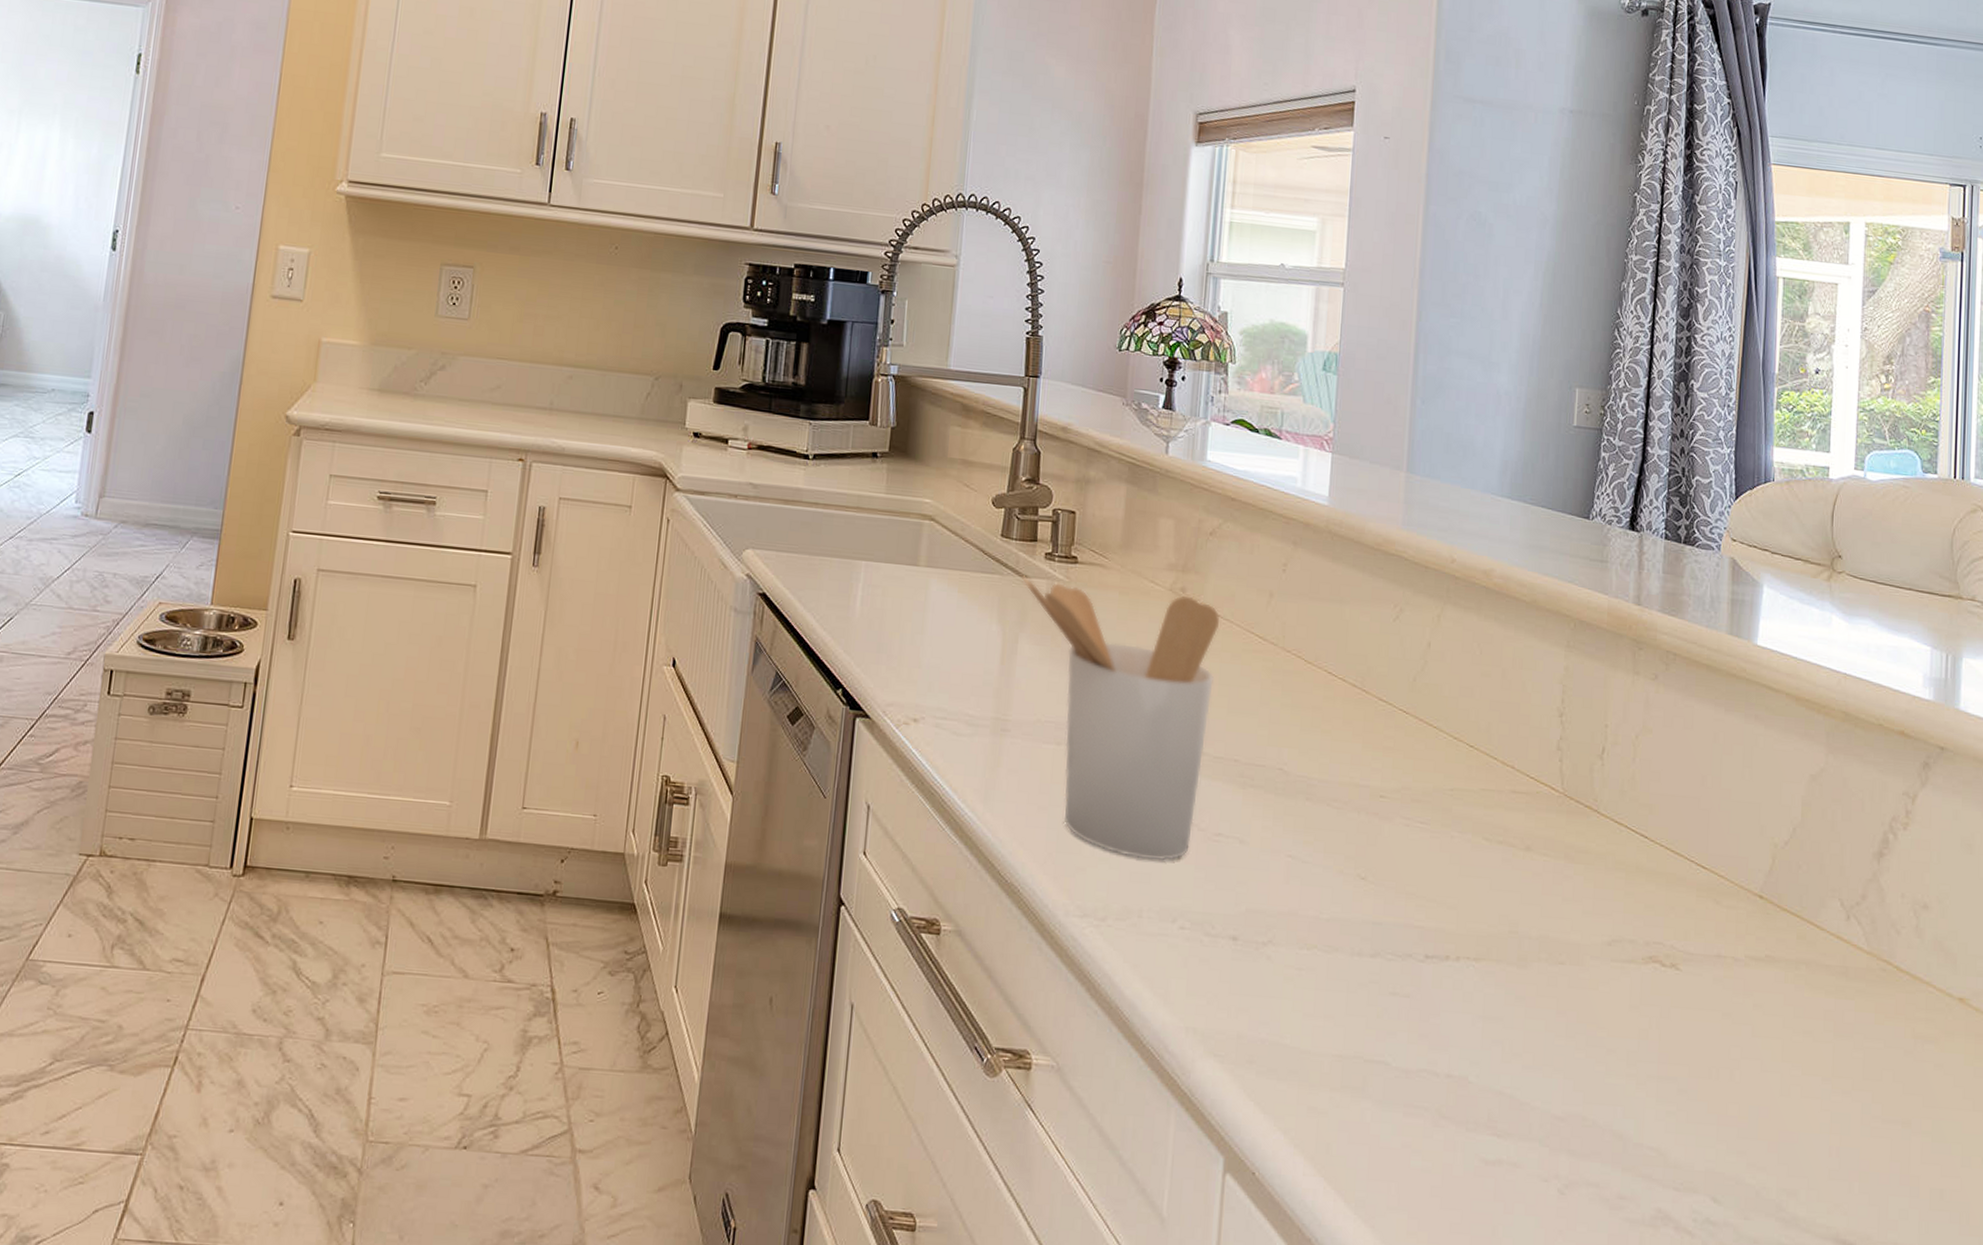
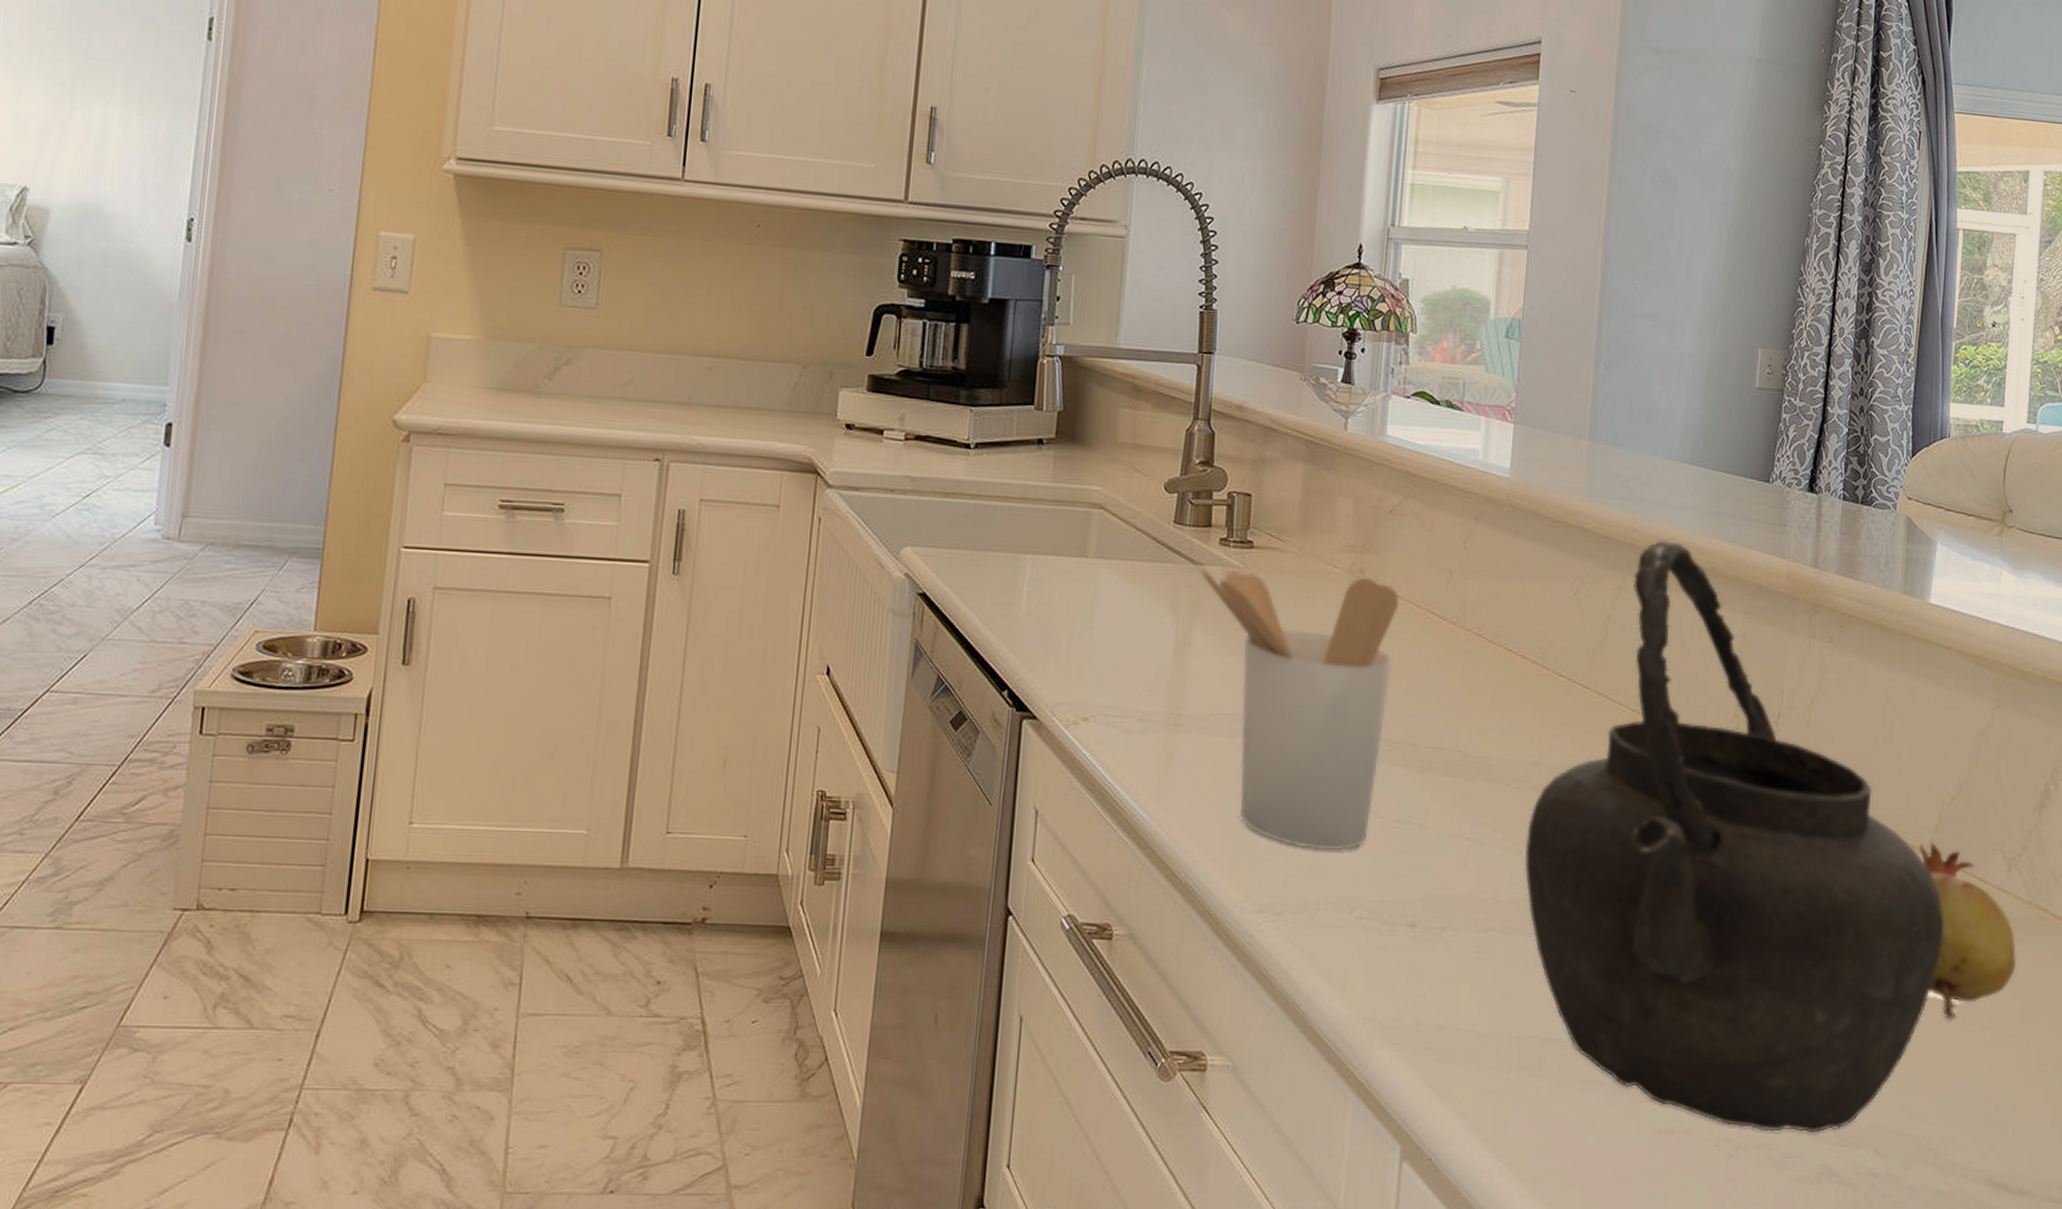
kettle: none [1346,572,1780,1176] -> present [1524,540,1944,1133]
fruit: none [1751,885,1858,1069] -> present [1918,842,2017,1020]

